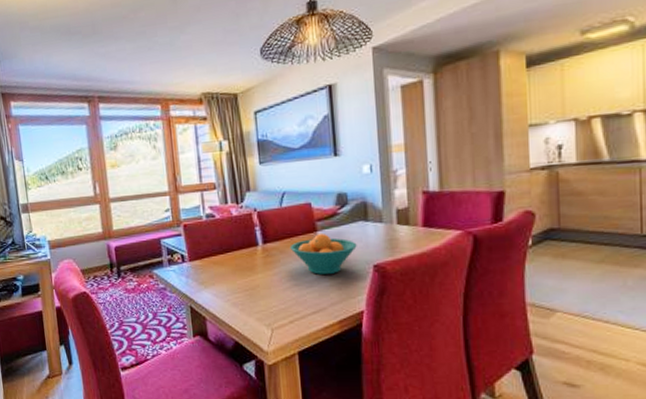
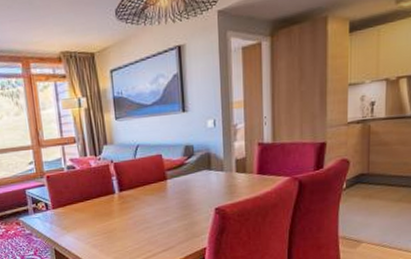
fruit bowl: present [289,233,357,275] -> none [143,181,201,218]

